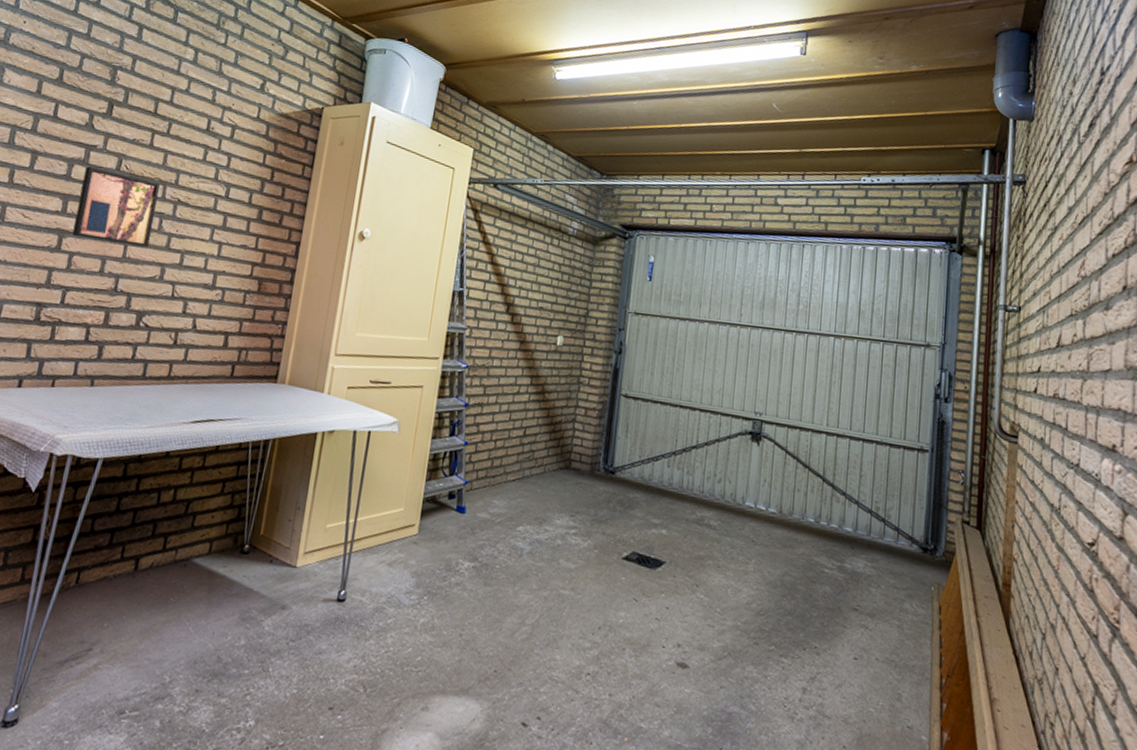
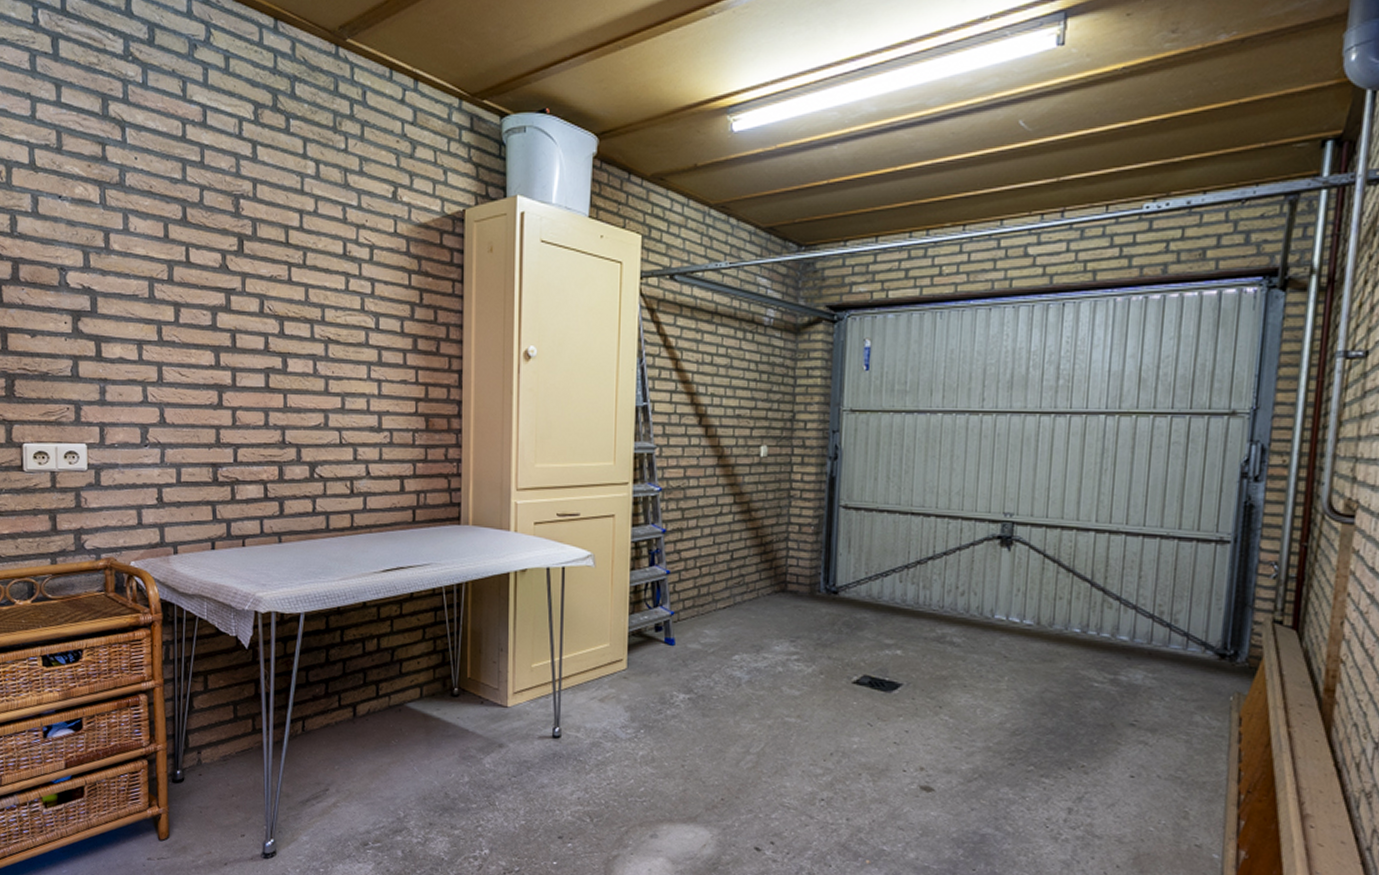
wall art: present [72,166,160,247] -> none [229,313,308,393]

